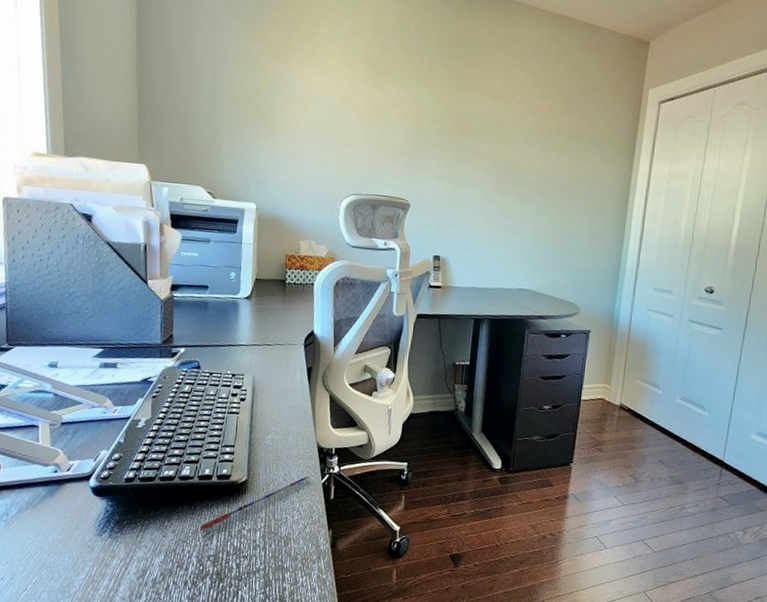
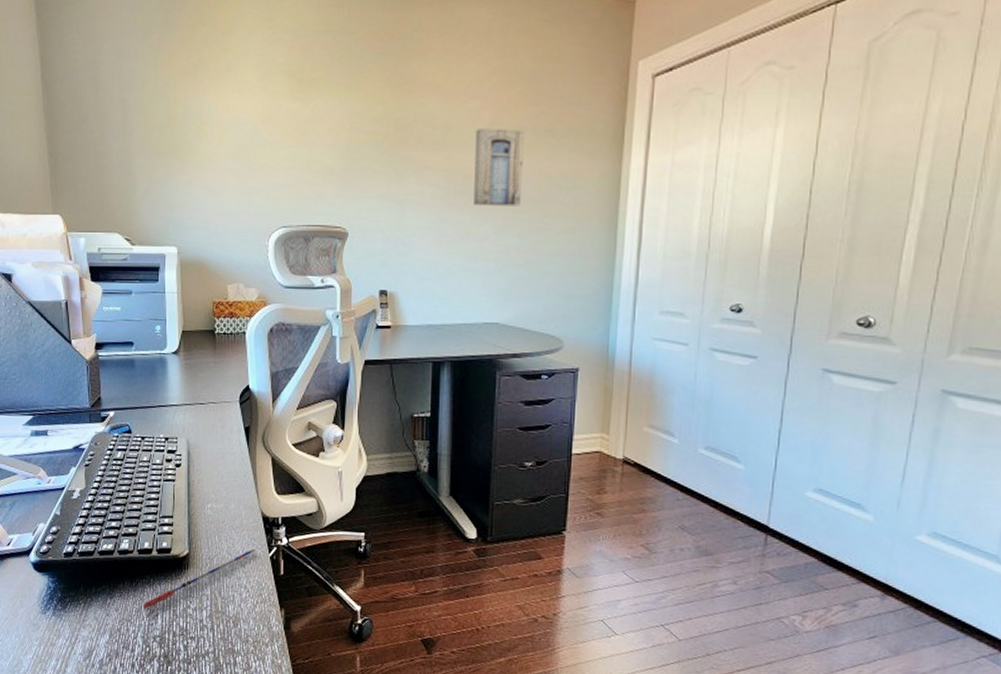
wall art: none [516,128,560,195] -> present [473,127,525,206]

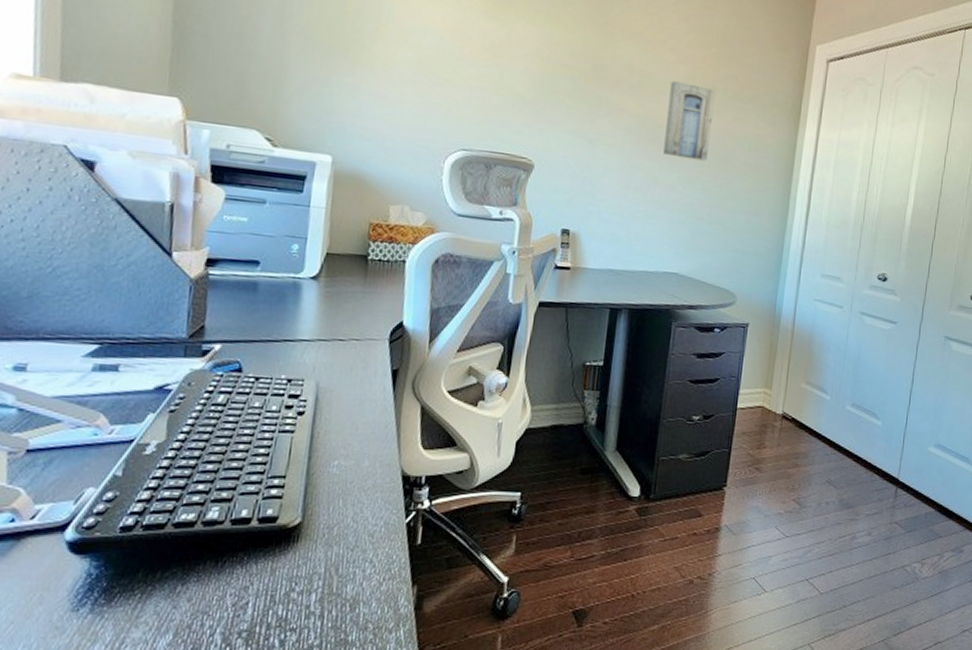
pen: present [143,548,255,609] -> none [229,513,389,596]

